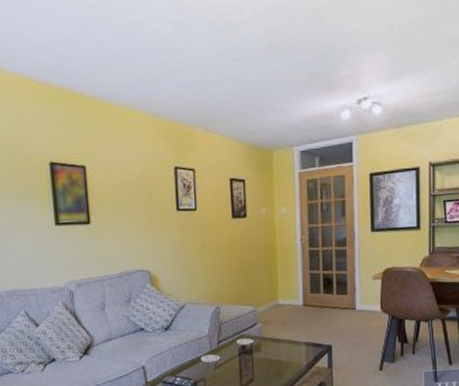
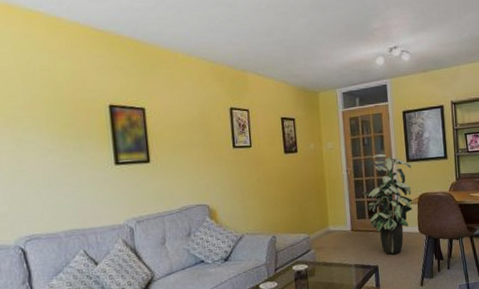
indoor plant: none [317,221,376,334] -> present [362,153,413,255]

